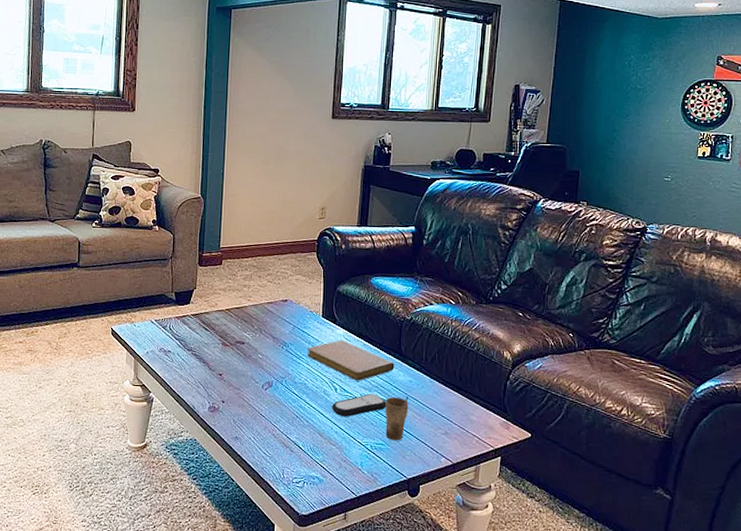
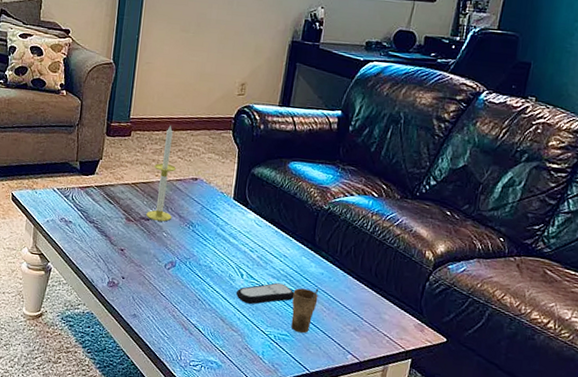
candle: none [241,251,266,344] -> present [146,124,176,222]
notebook: present [307,340,395,381] -> none [214,224,307,269]

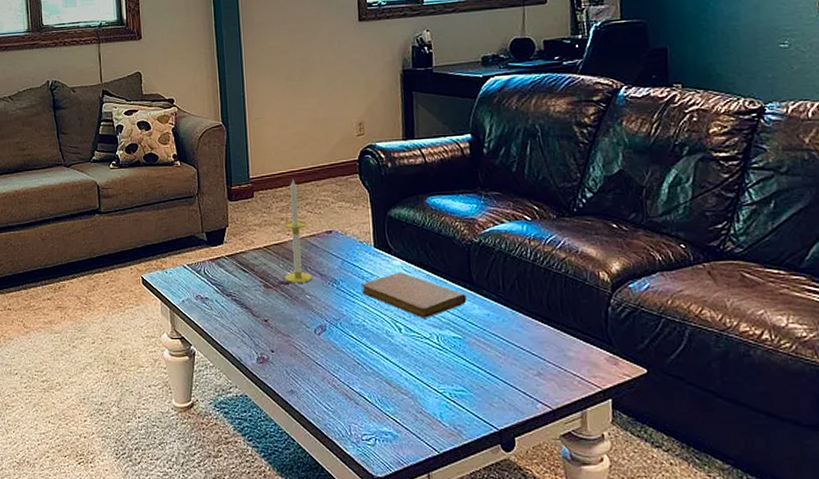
notebook: none [214,224,307,269] -> present [361,272,467,318]
remote control: present [235,282,295,304] -> none [397,332,463,360]
cup: present [290,288,319,334] -> none [460,332,490,386]

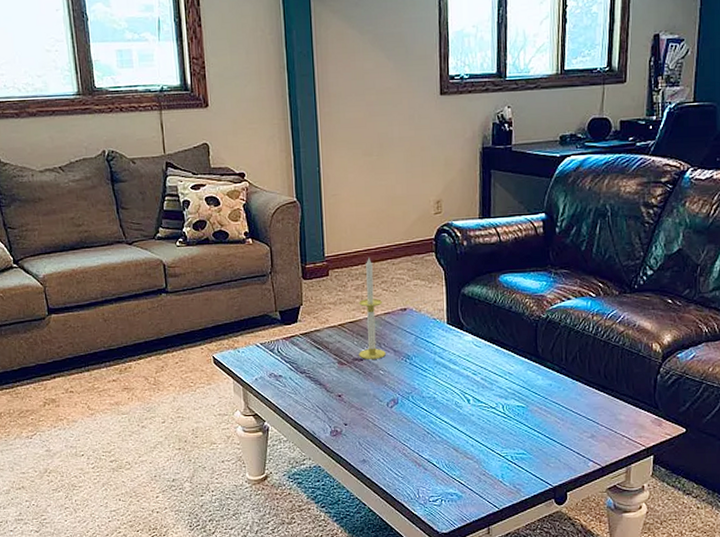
notebook: present [361,272,467,318] -> none [434,347,532,390]

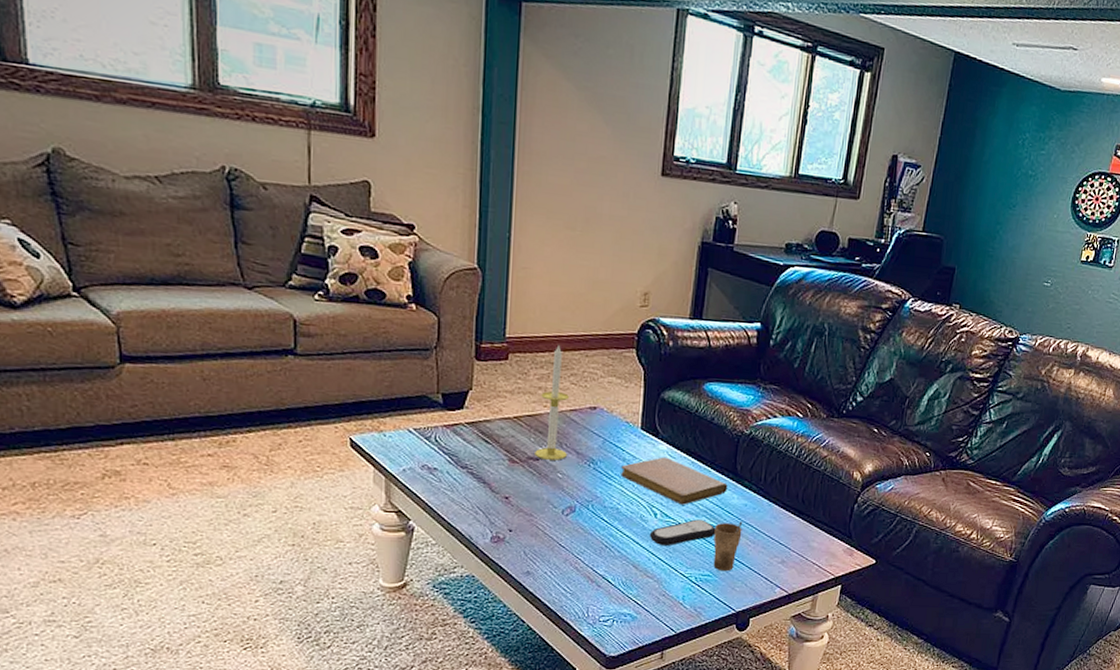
notebook: none [434,347,532,390] -> present [621,457,728,505]
remote control: none [465,402,525,428] -> present [649,519,716,545]
cup: none [524,400,550,449] -> present [713,521,743,572]

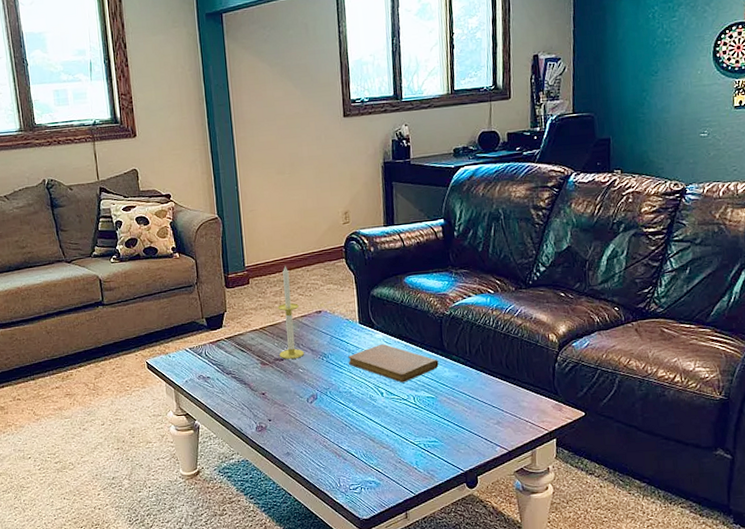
remote control: present [649,519,716,545] -> none [379,393,435,419]
cup: present [713,521,743,572] -> none [433,391,458,437]

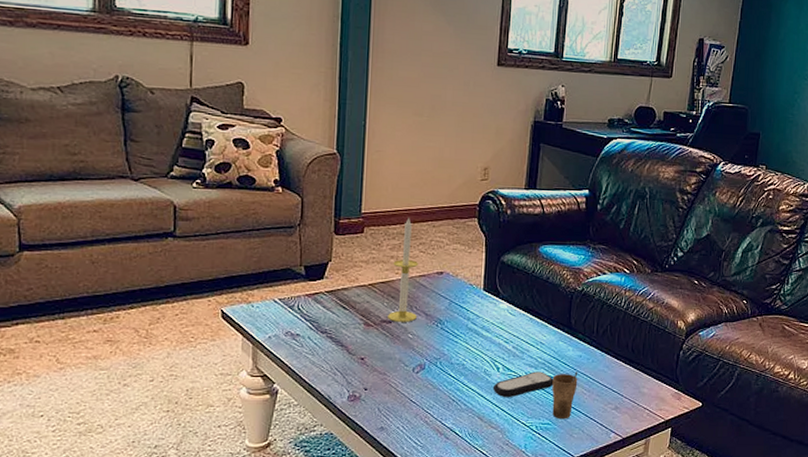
notebook: present [348,344,439,383] -> none [466,315,563,358]
remote control: none [379,393,435,419] -> present [492,371,554,397]
cup: none [433,391,458,437] -> present [552,371,578,420]

